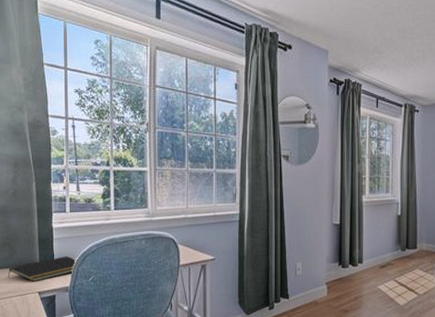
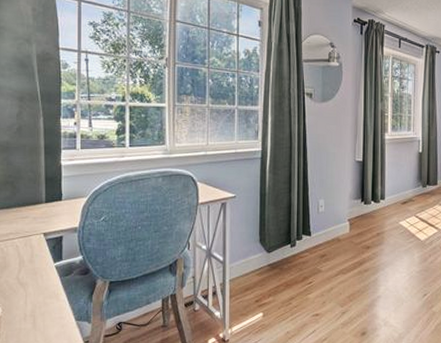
notepad: present [7,256,78,282] -> none [9,195,89,222]

